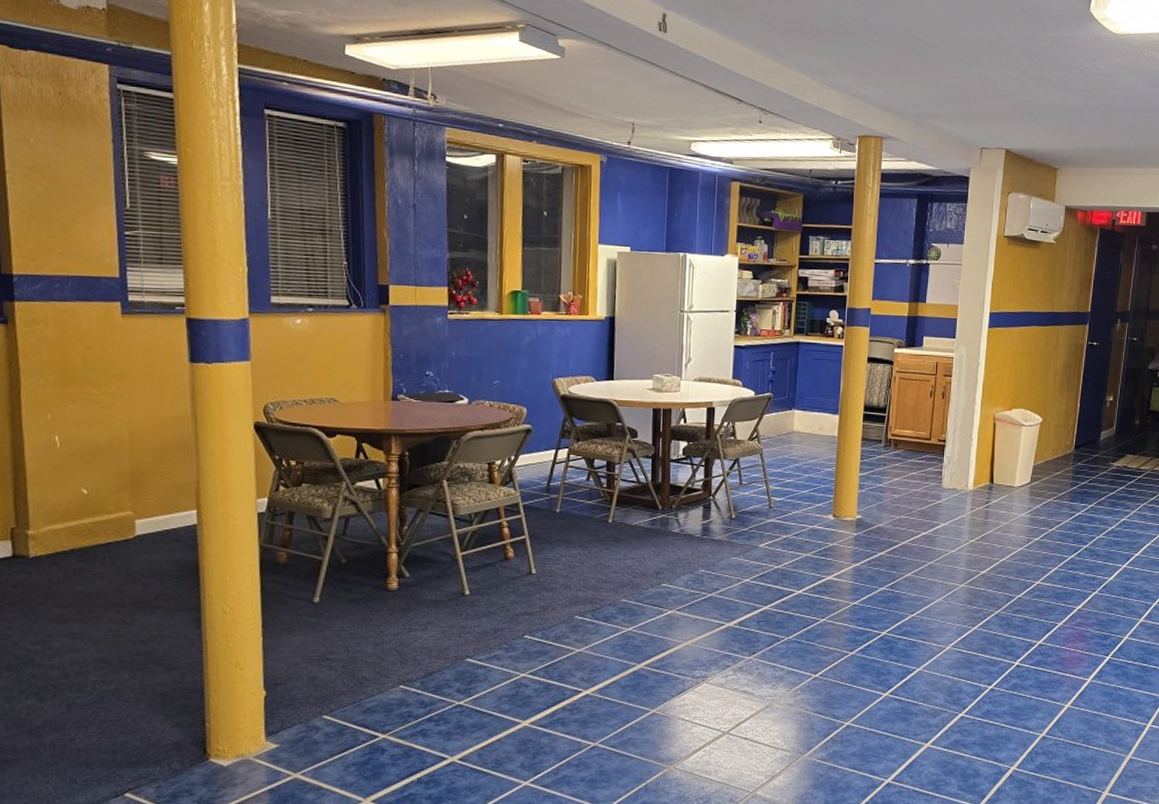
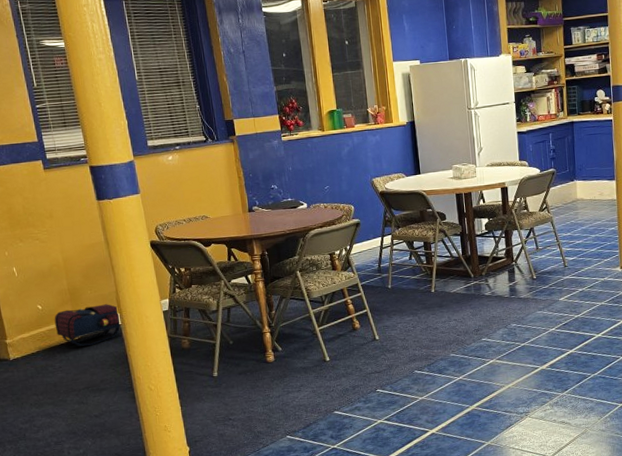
satchel: none [102,496,196,549] -> present [54,304,121,346]

